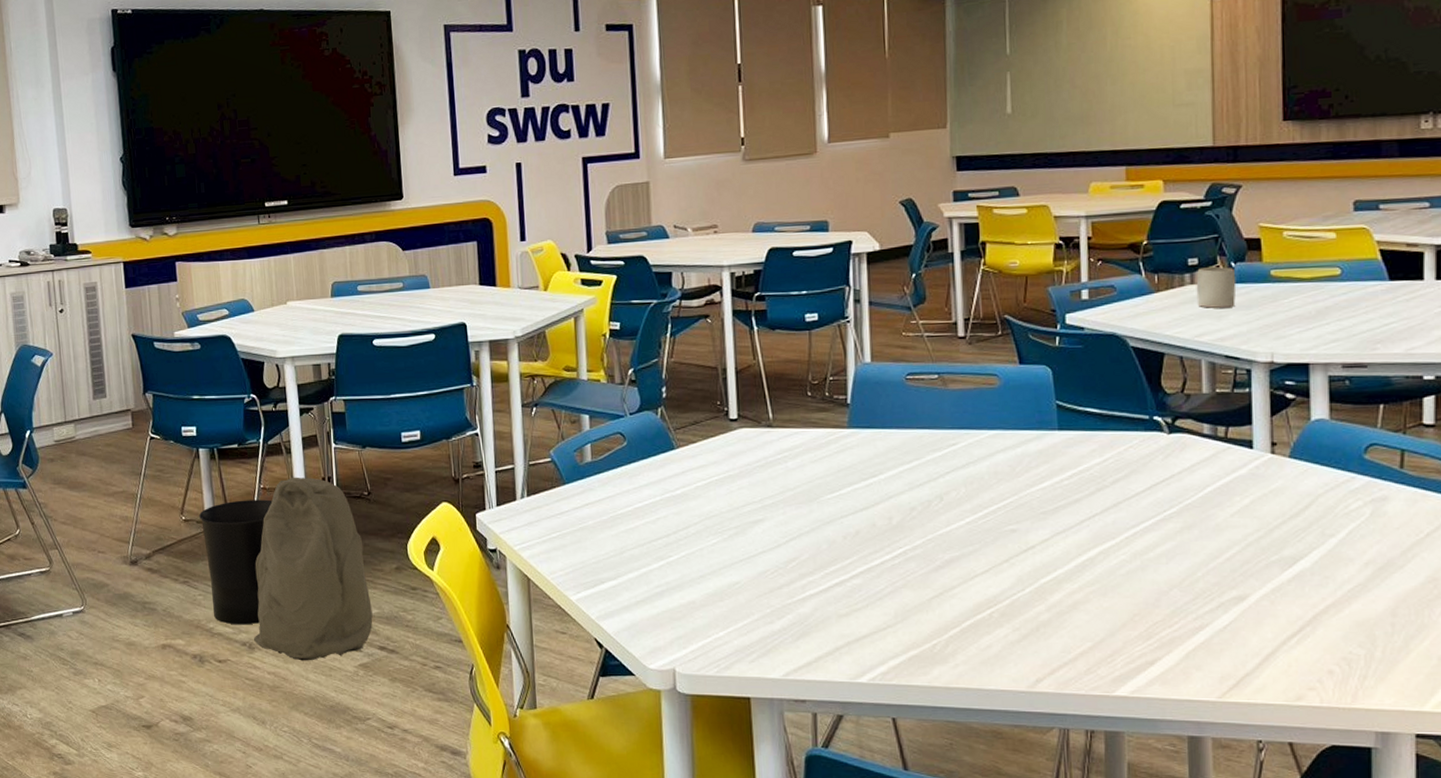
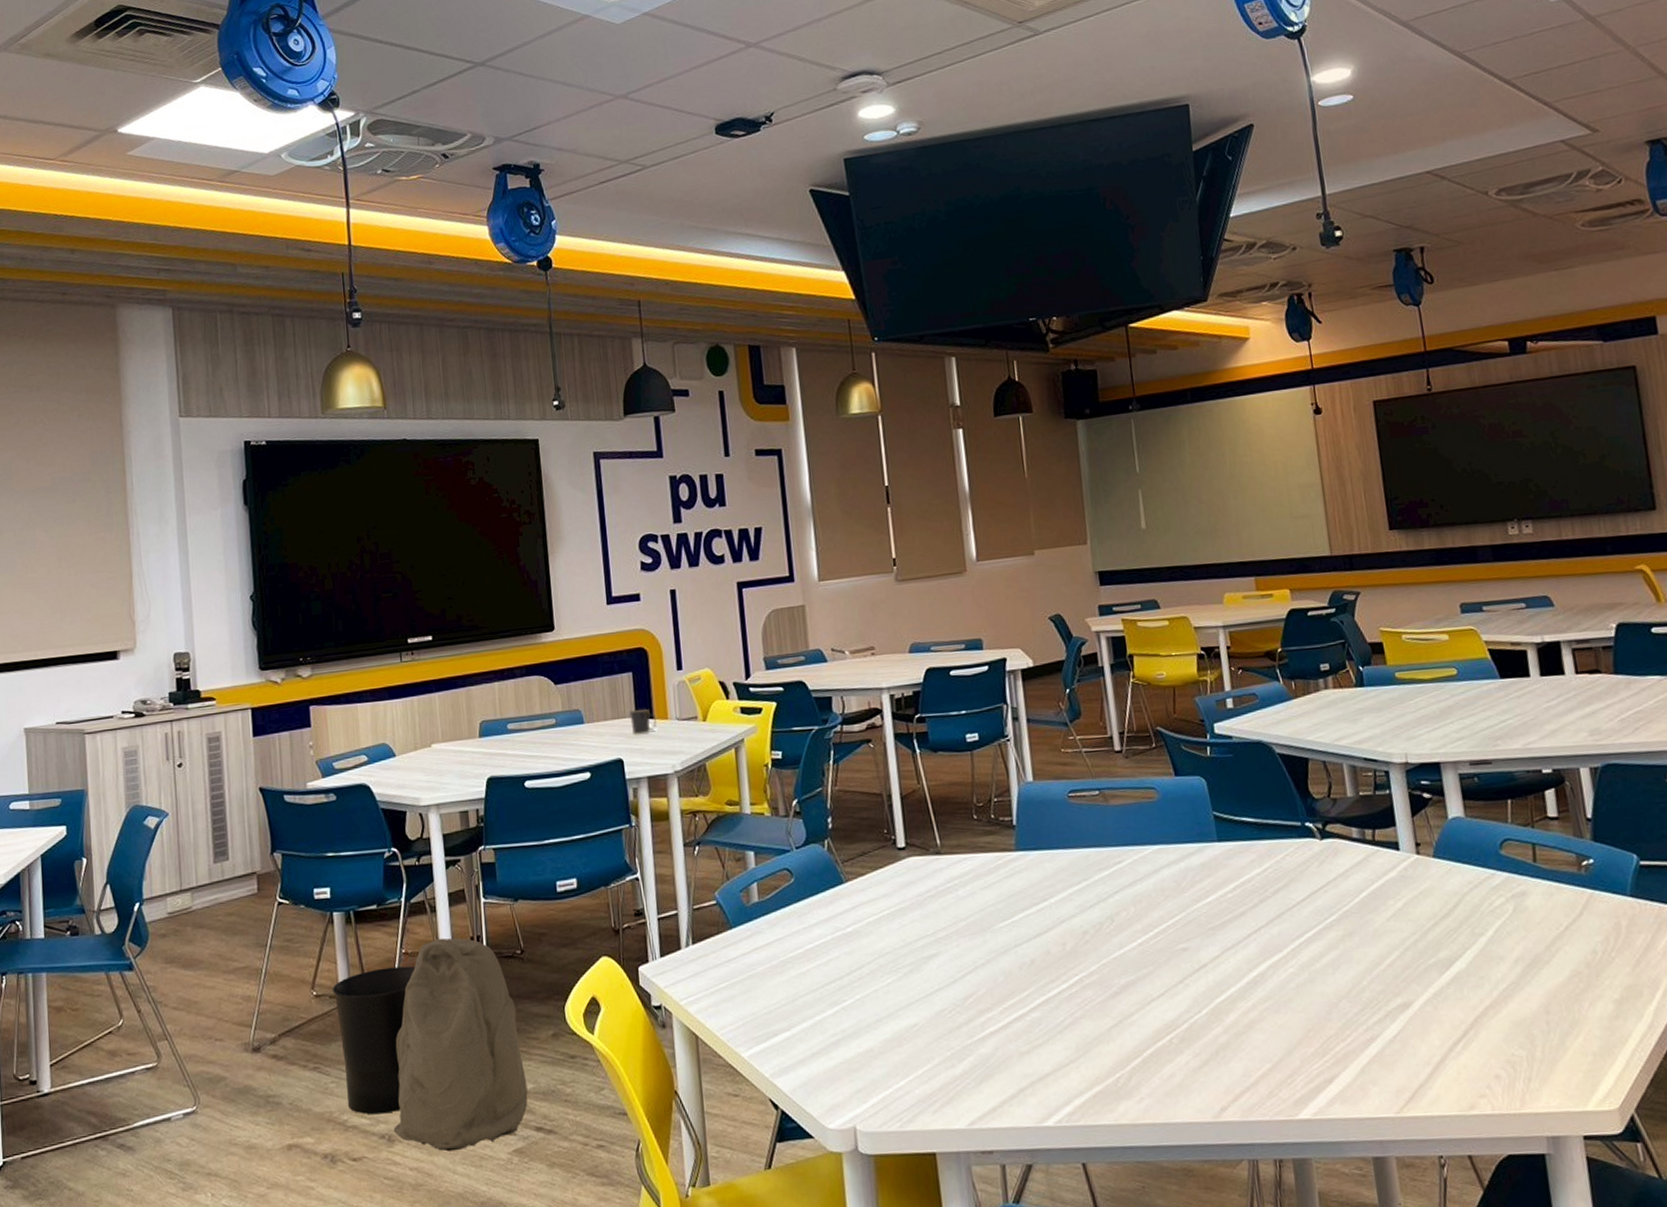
mug: none [473,276,500,303] -> present [629,708,657,737]
mug: present [1196,267,1237,308] -> none [1329,671,1368,712]

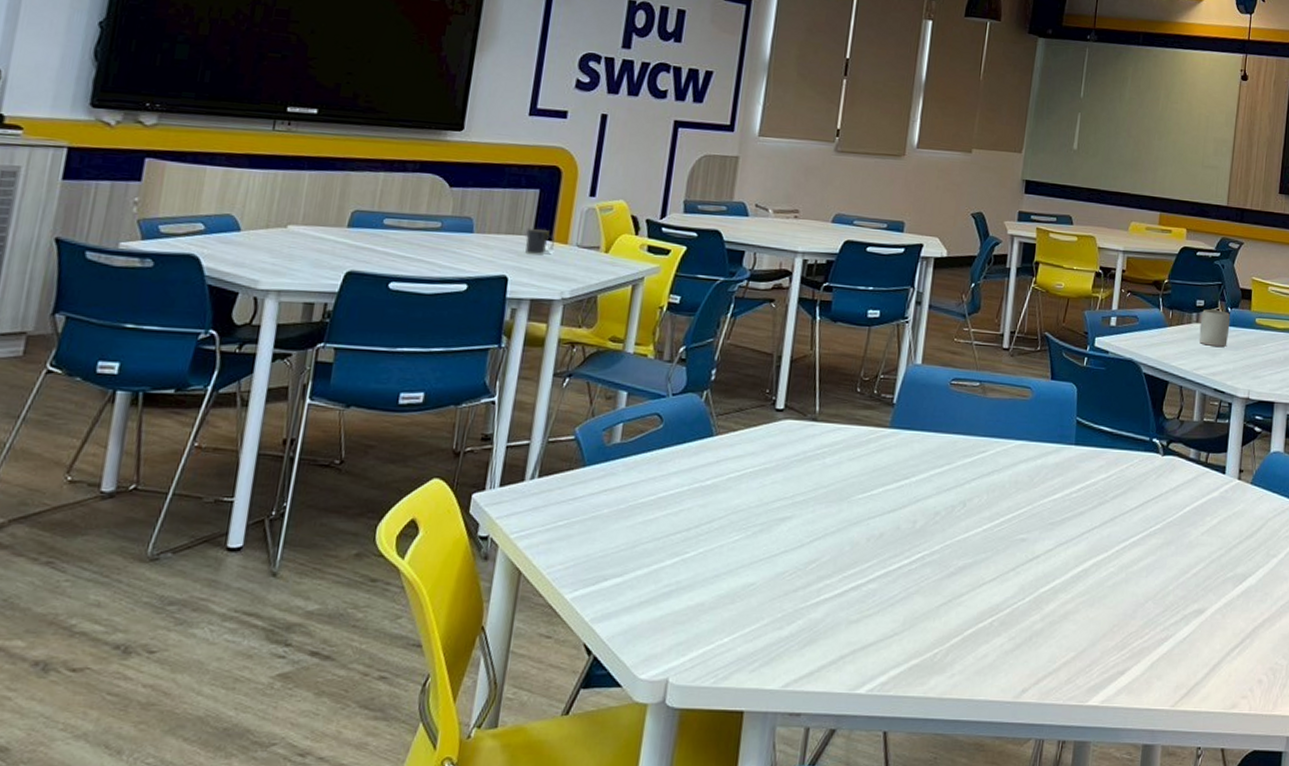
waste bin: present [332,966,416,1115] -> none [81,460,207,622]
backpack: present [393,938,528,1152] -> none [132,435,319,670]
mug: none [1329,671,1368,712] -> present [1198,309,1231,347]

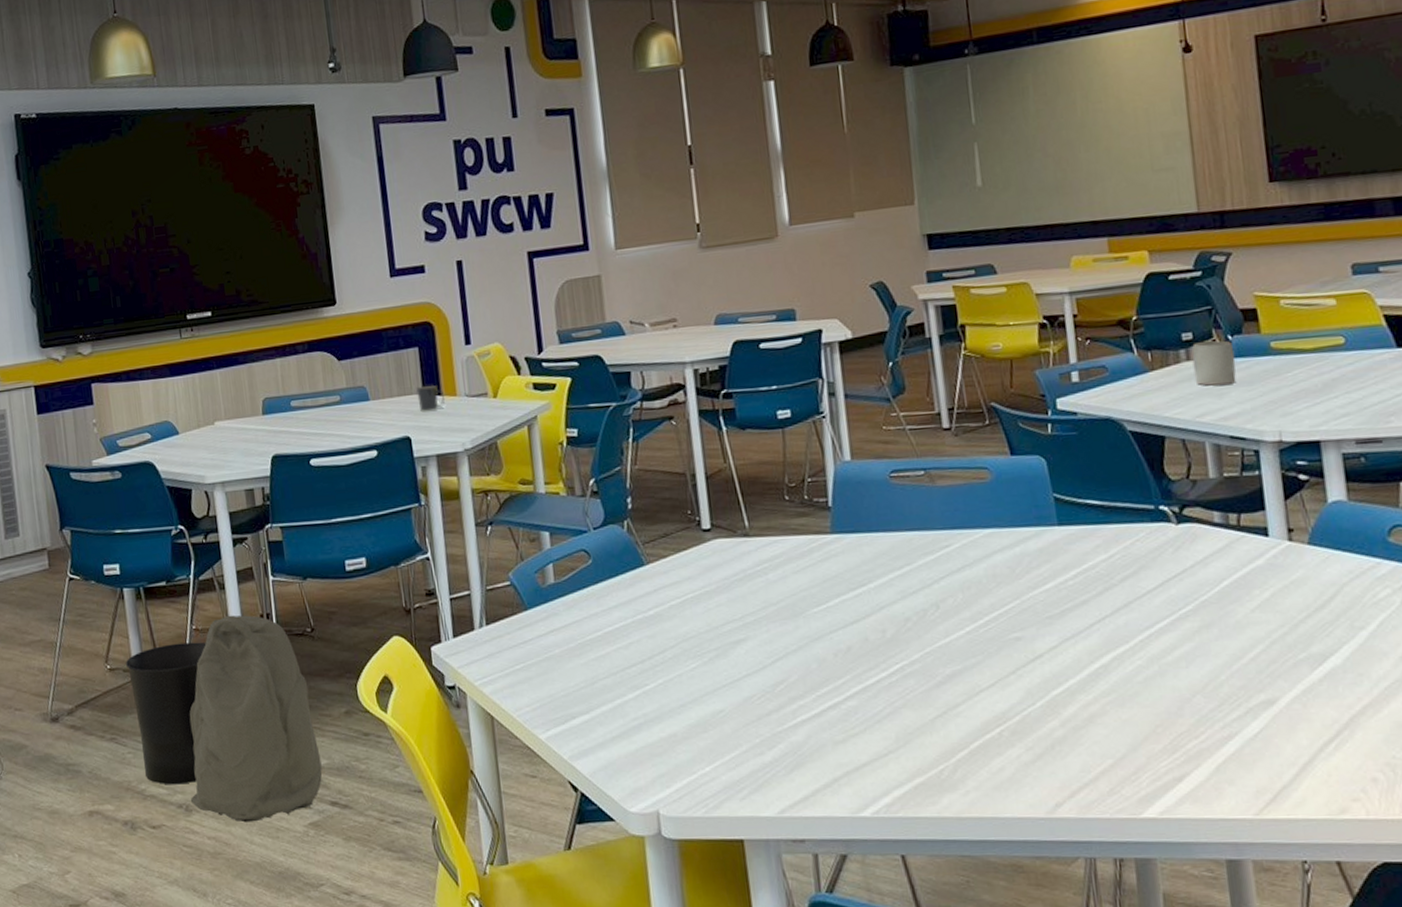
waste bin: none [81,460,207,622] -> present [125,642,207,785]
backpack: none [132,435,319,670] -> present [189,615,323,823]

